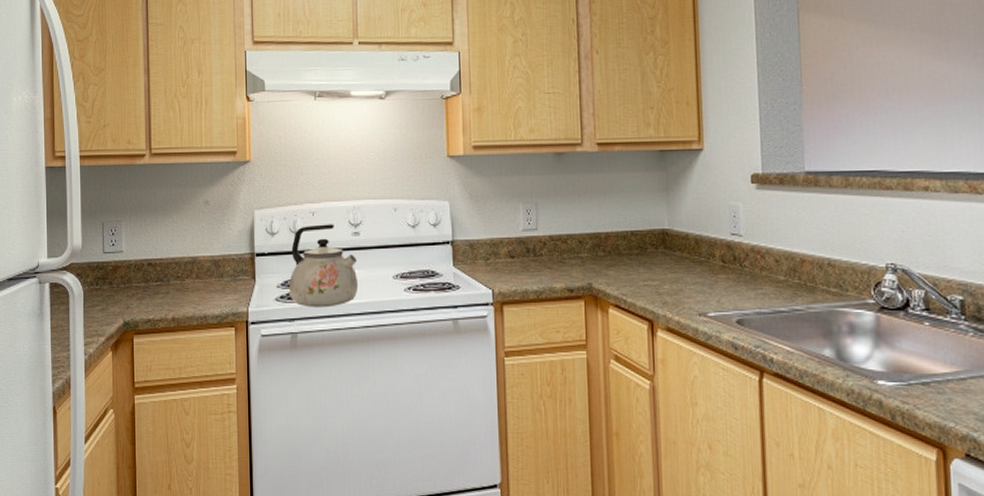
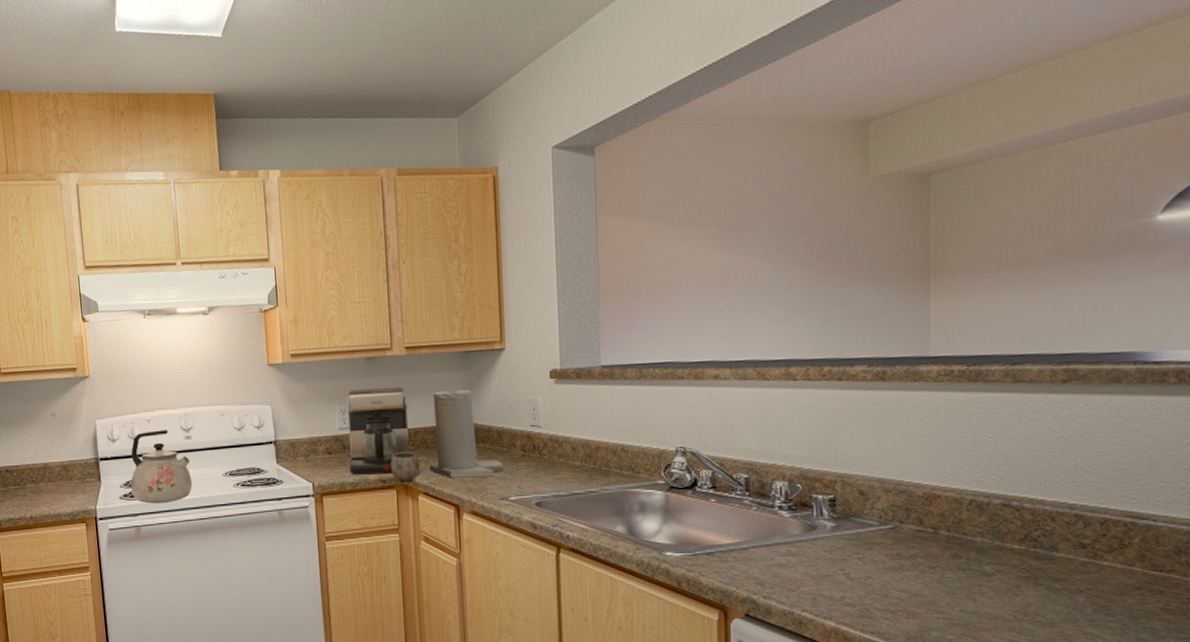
coffee maker: none [532,185,600,282] -> present [346,386,410,475]
mug: none [579,257,622,293] -> present [390,451,430,482]
paper towel: none [621,191,702,290] -> present [429,389,504,478]

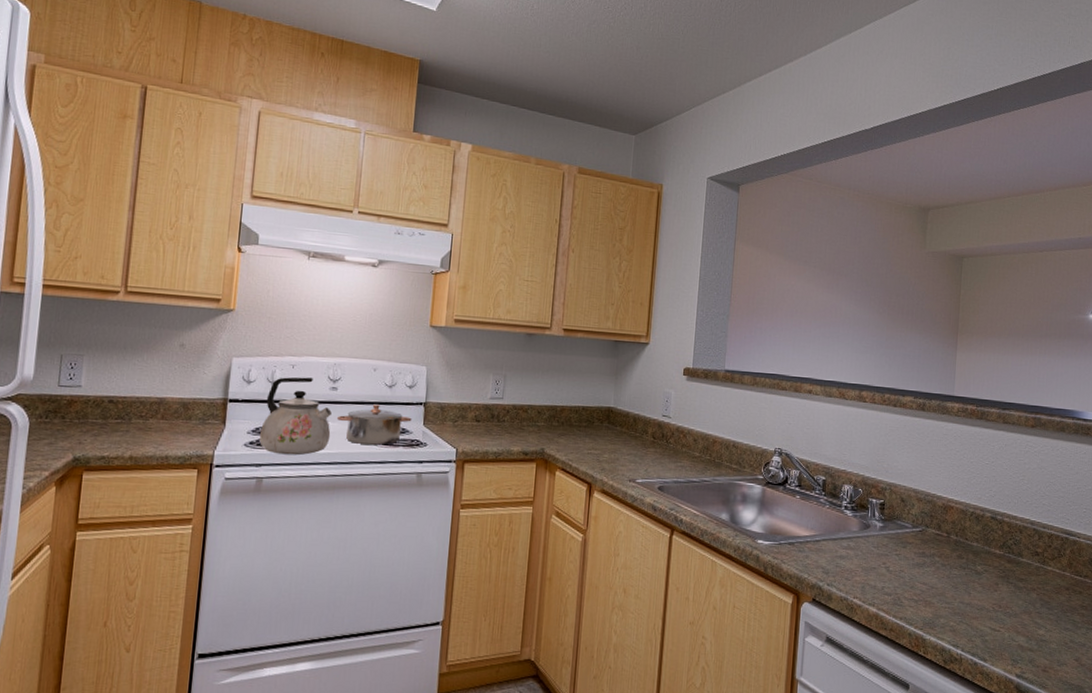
cooking pot: none [195,448,265,487] -> present [336,404,412,445]
coffee maker: present [346,386,410,475] -> none [494,361,559,446]
mug: present [390,451,430,482] -> none [534,426,571,457]
paper towel: present [429,389,504,478] -> none [569,373,636,459]

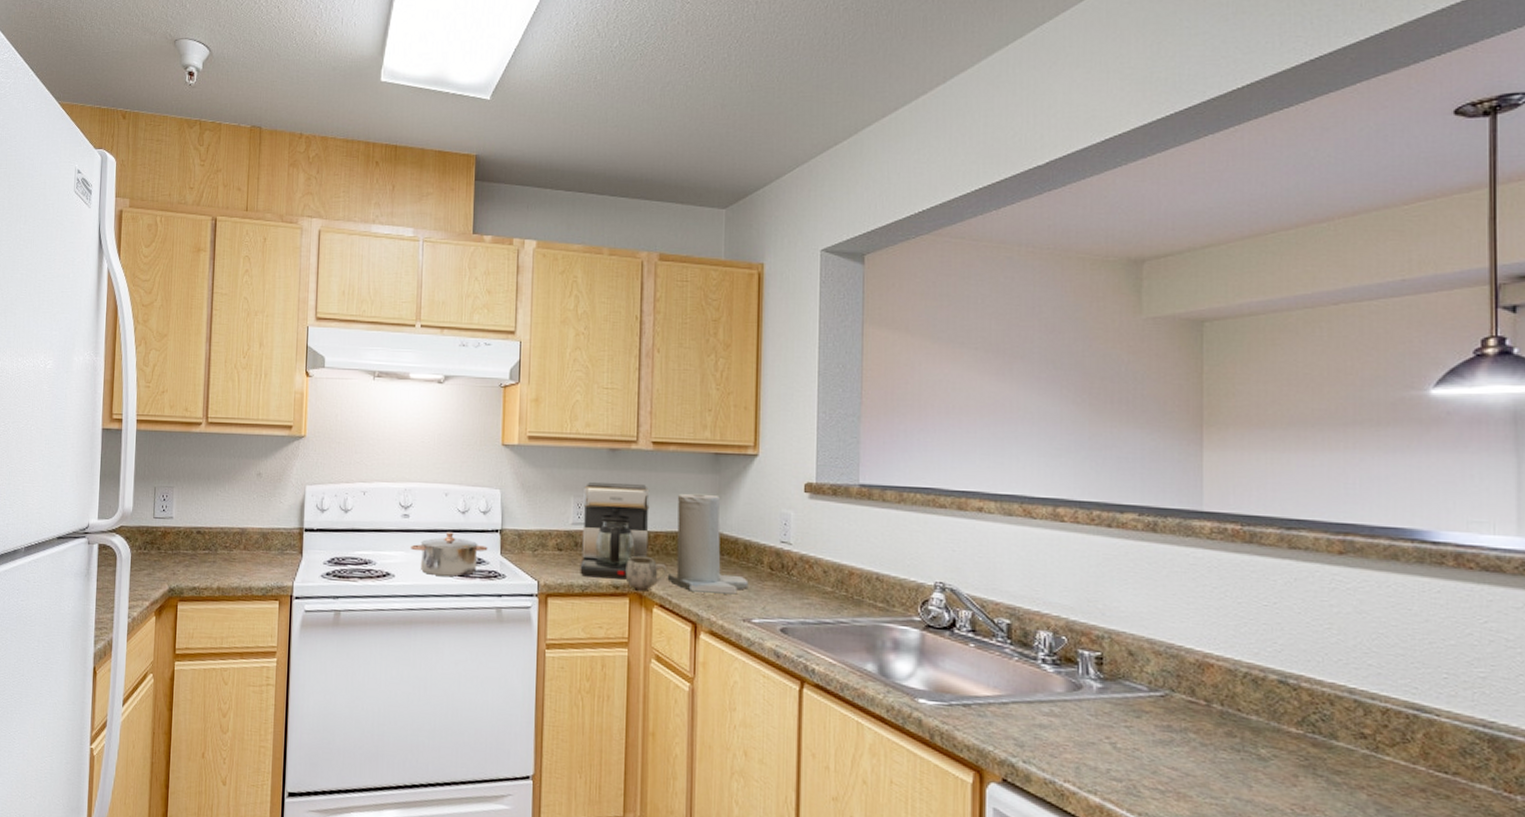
kettle: present [259,377,332,456] -> none [336,504,405,588]
coffee maker: none [494,361,559,446] -> present [580,481,650,578]
mug: none [534,426,571,457] -> present [625,555,669,591]
paper towel: none [569,373,636,459] -> present [667,493,749,595]

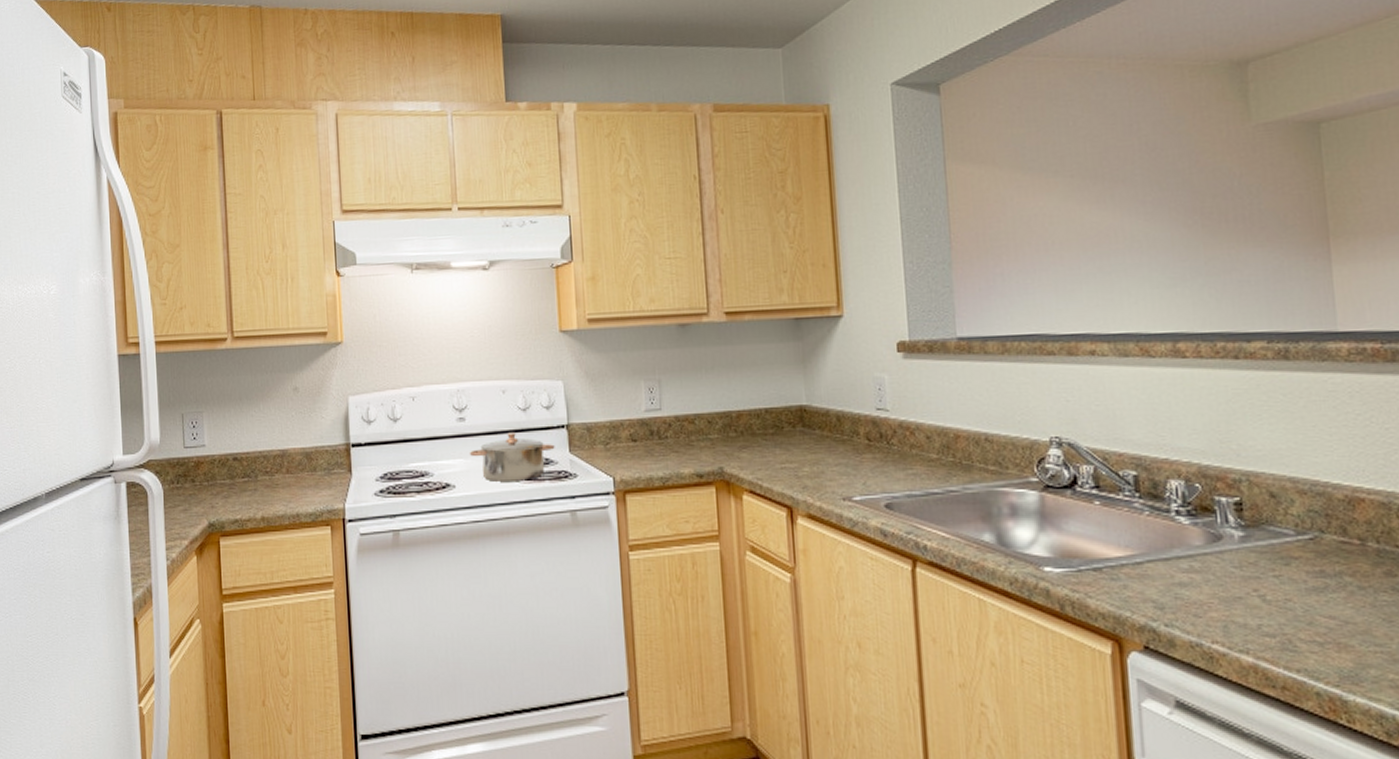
coffee maker: present [580,481,650,578] -> none [654,359,732,468]
mug: present [625,555,669,591] -> none [708,438,756,478]
paper towel: present [667,493,749,595] -> none [755,364,846,473]

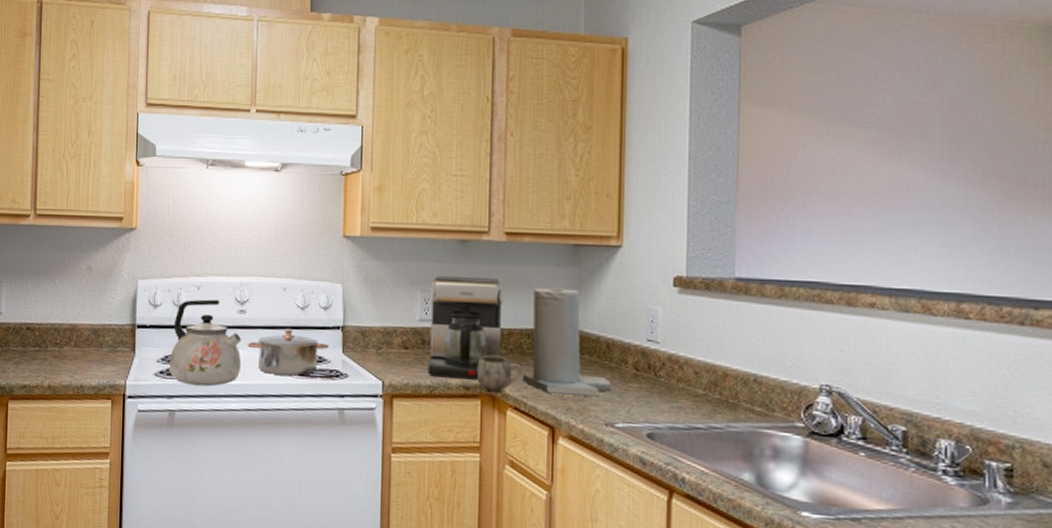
kettle: none [389,409,466,502] -> present [169,299,242,387]
coffee maker: none [654,359,732,468] -> present [427,275,503,378]
mug: none [708,438,756,478] -> present [476,354,524,393]
paper towel: none [755,364,846,473] -> present [522,287,612,397]

